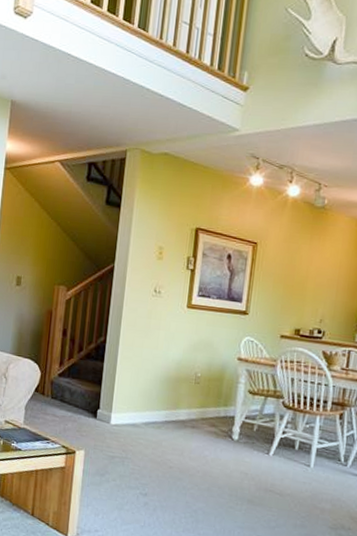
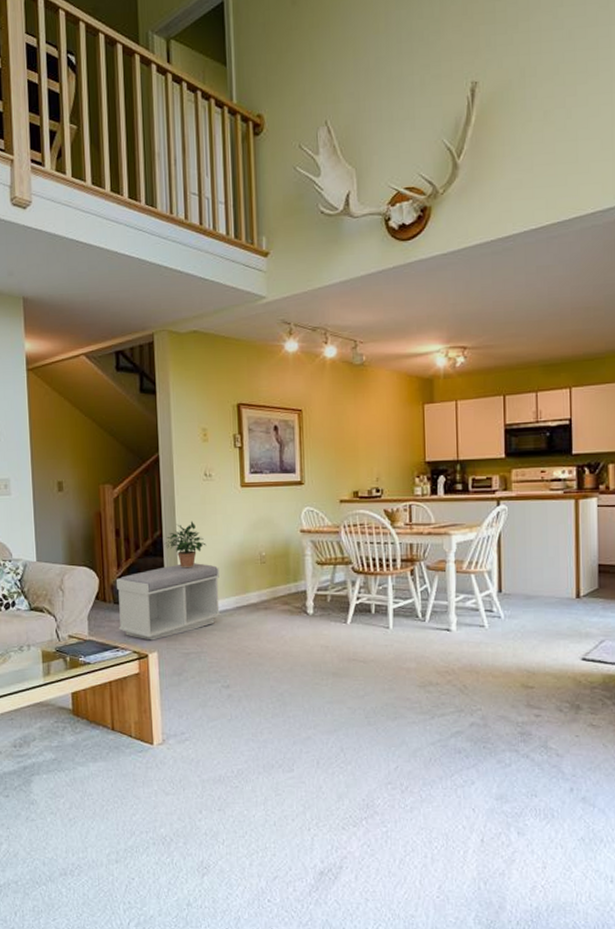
bench: none [52,370,155,439] -> present [117,563,221,641]
potted plant: none [106,332,146,377] -> present [164,521,207,569]

